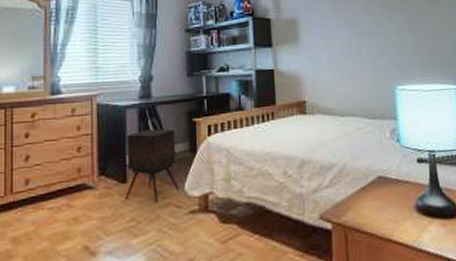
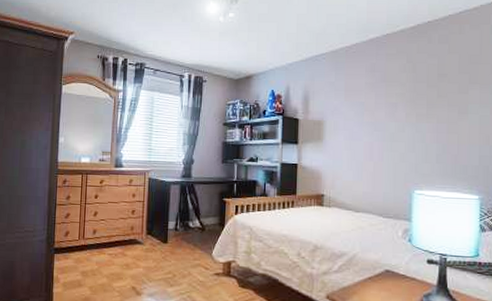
side table: present [126,128,179,202] -> none [166,203,209,262]

